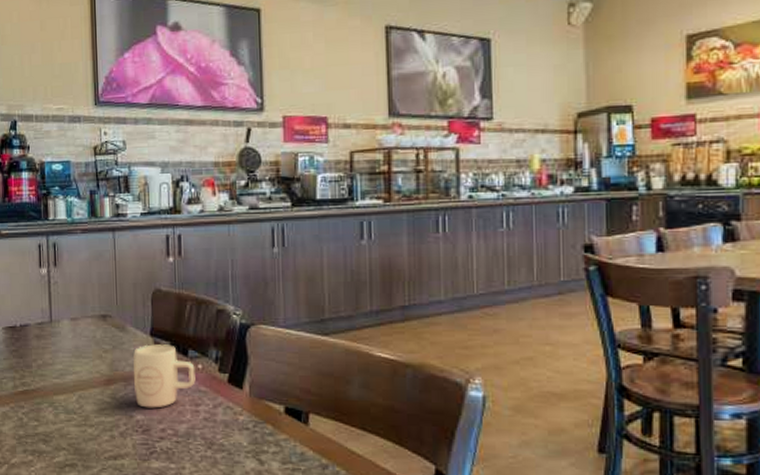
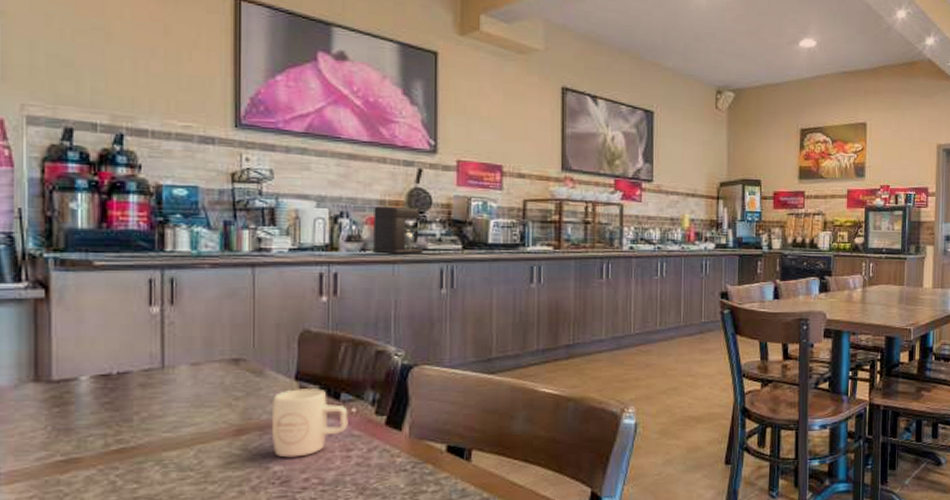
coffee maker: none [209,167,255,215] -> present [372,205,424,255]

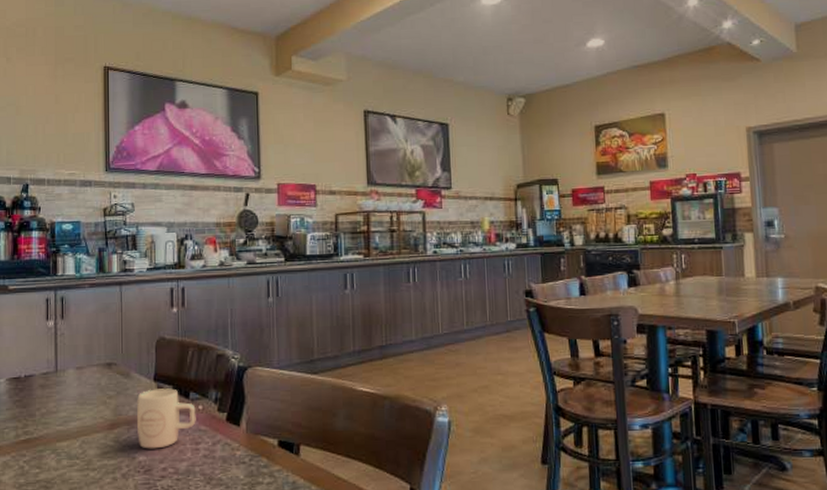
coffee maker: present [372,205,424,255] -> none [211,227,253,269]

